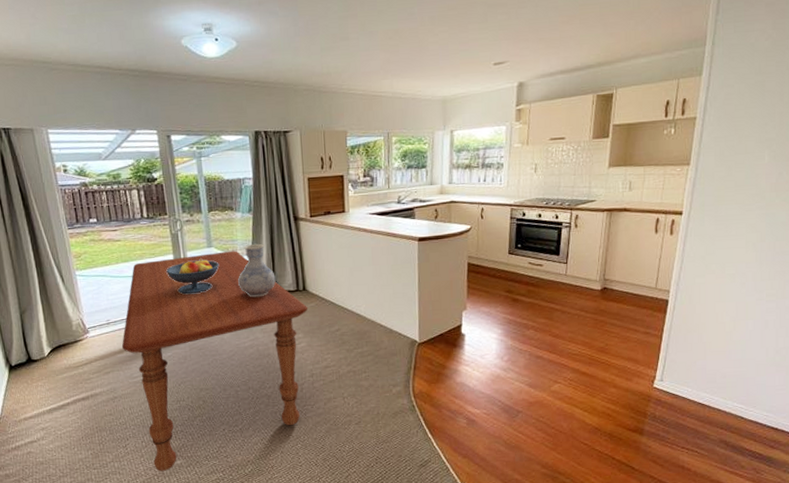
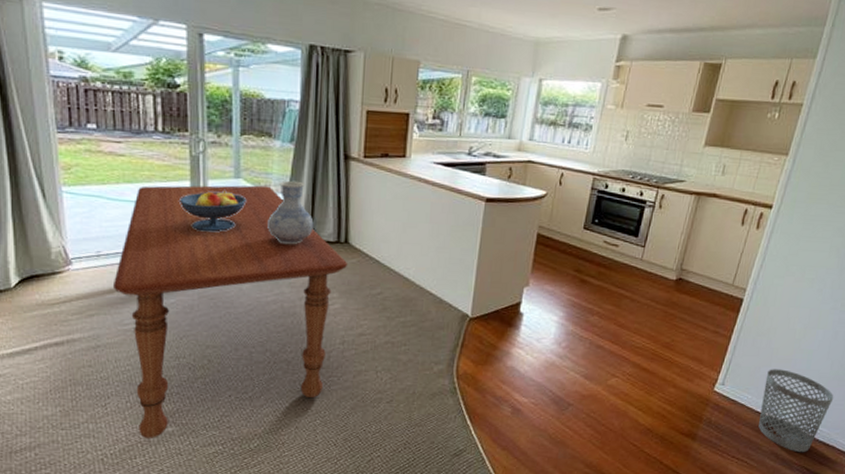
wastebasket: none [703,361,775,439] -> present [758,369,834,453]

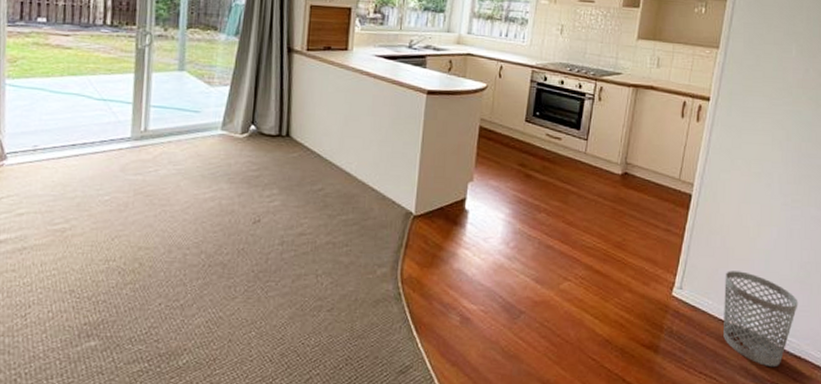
dining table: present [112,185,348,439] -> none [46,77,289,356]
fruit bowl: present [180,190,247,232] -> none [122,83,190,126]
vase: present [268,180,314,245] -> none [209,73,256,139]

